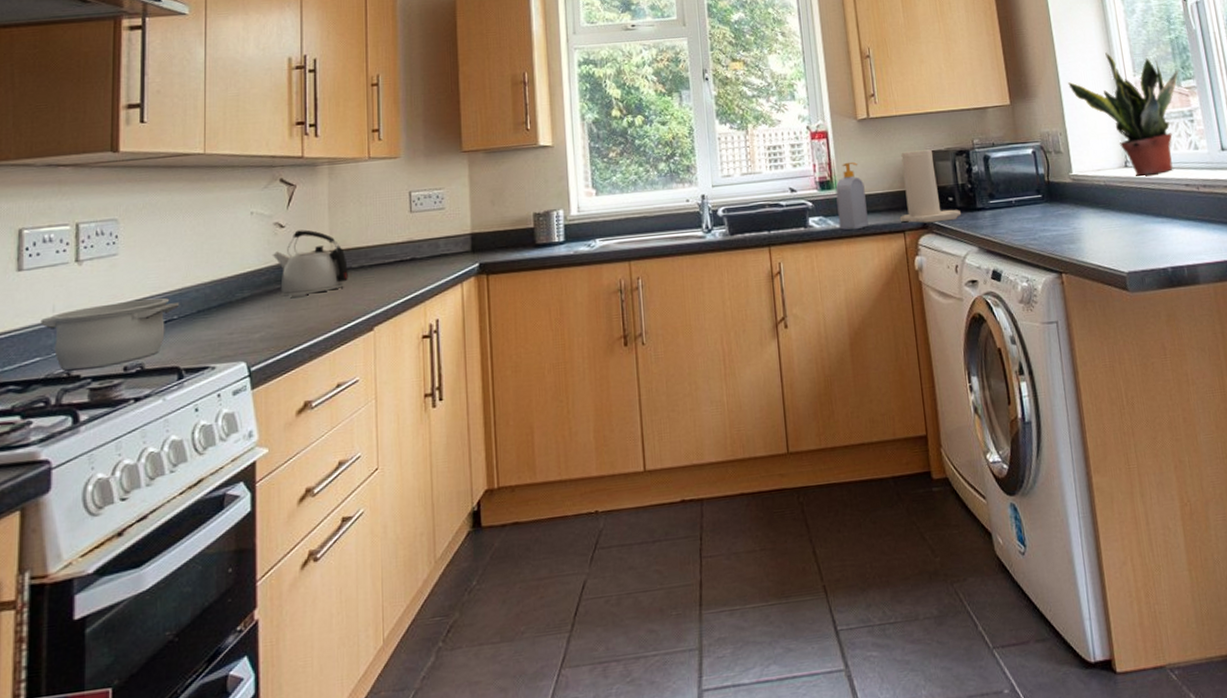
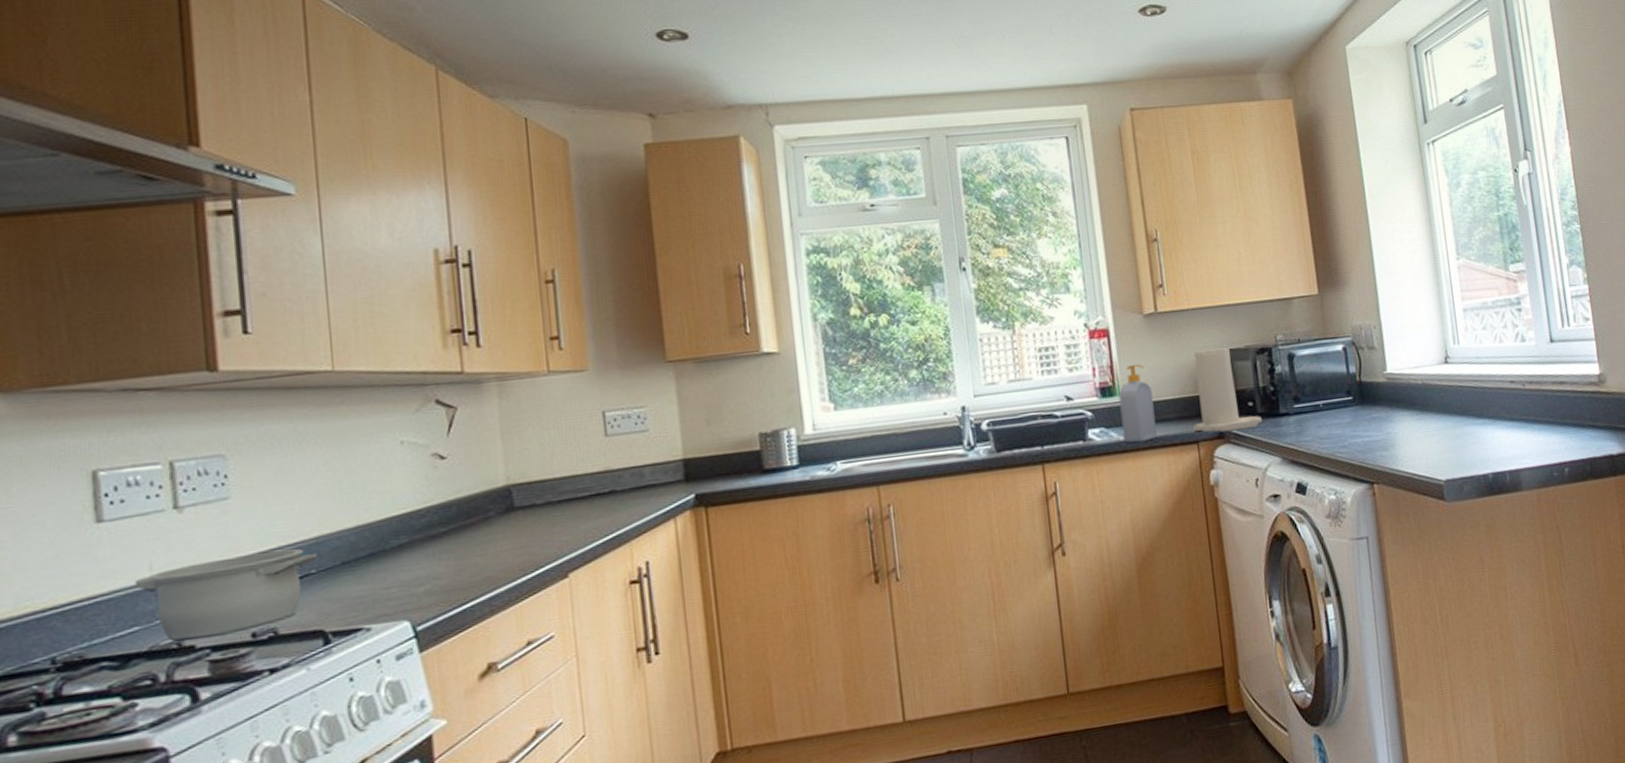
kettle: present [272,229,348,299] -> none [432,460,532,544]
potted plant: present [1068,52,1179,176] -> none [1384,232,1507,373]

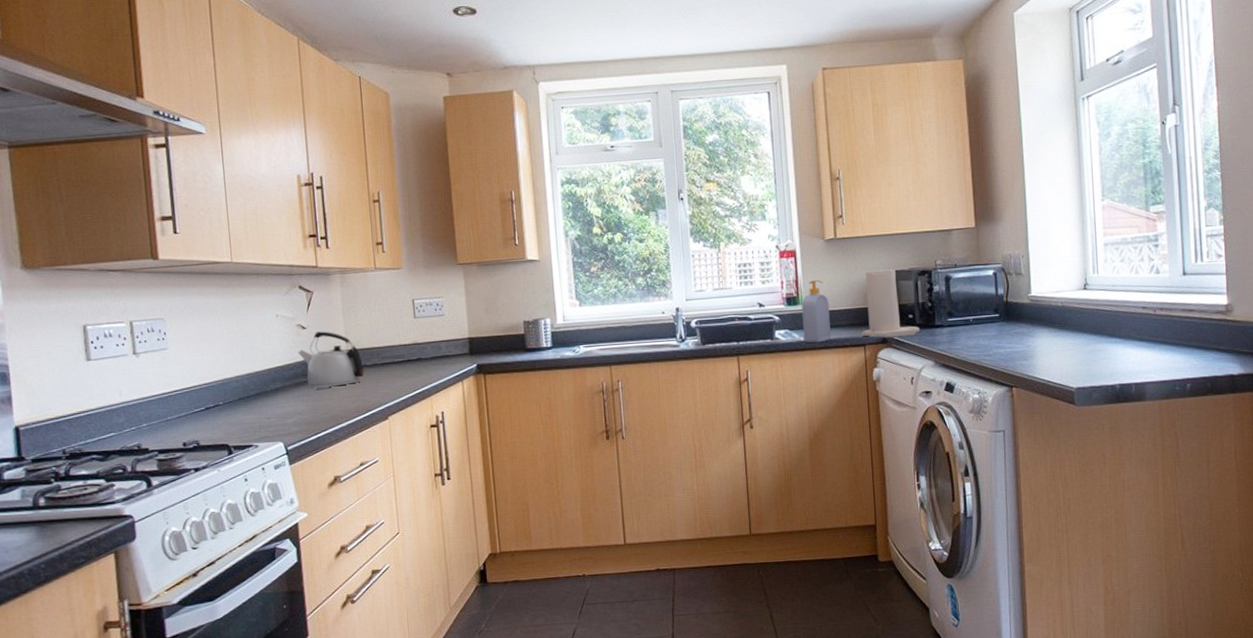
cooking pot: present [134,548,318,642] -> none [111,386,224,446]
kettle: none [432,460,532,544] -> present [297,331,364,390]

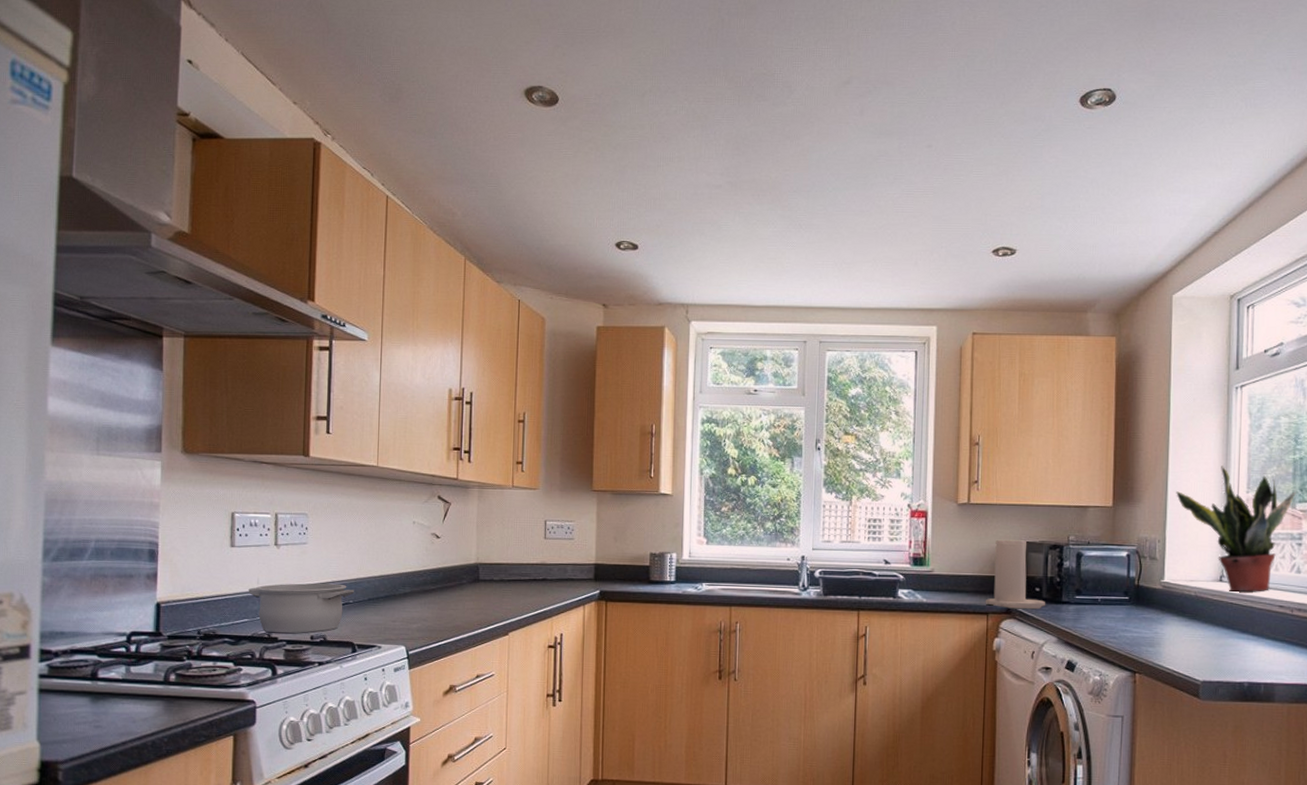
cooking pot: none [111,386,224,446] -> present [248,583,355,635]
kettle: present [297,331,364,390] -> none [429,542,490,599]
soap bottle: present [801,280,831,343] -> none [926,543,956,606]
potted plant: none [1035,176,1149,298] -> present [1176,466,1296,592]

